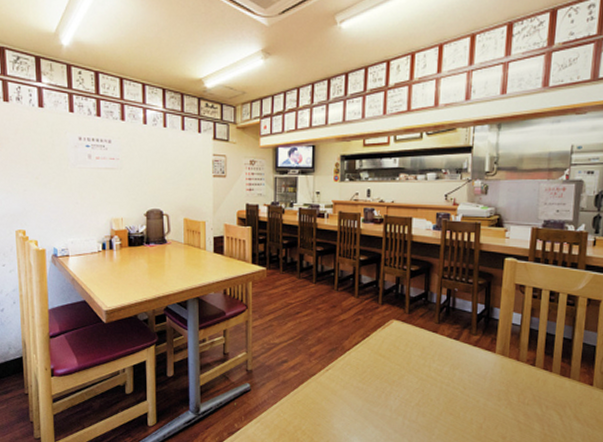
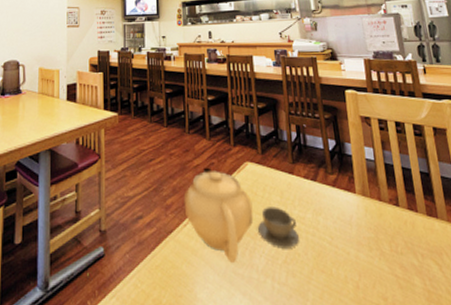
teapot: none [327,322,394,402] -> present [183,167,254,263]
teacup: none [396,359,434,394] -> present [258,207,299,248]

